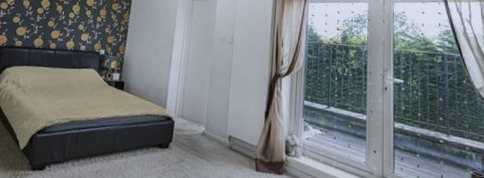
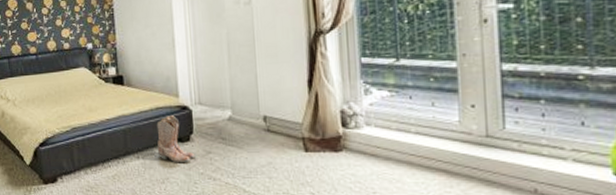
boots: none [140,123,170,167] -> present [156,115,196,163]

